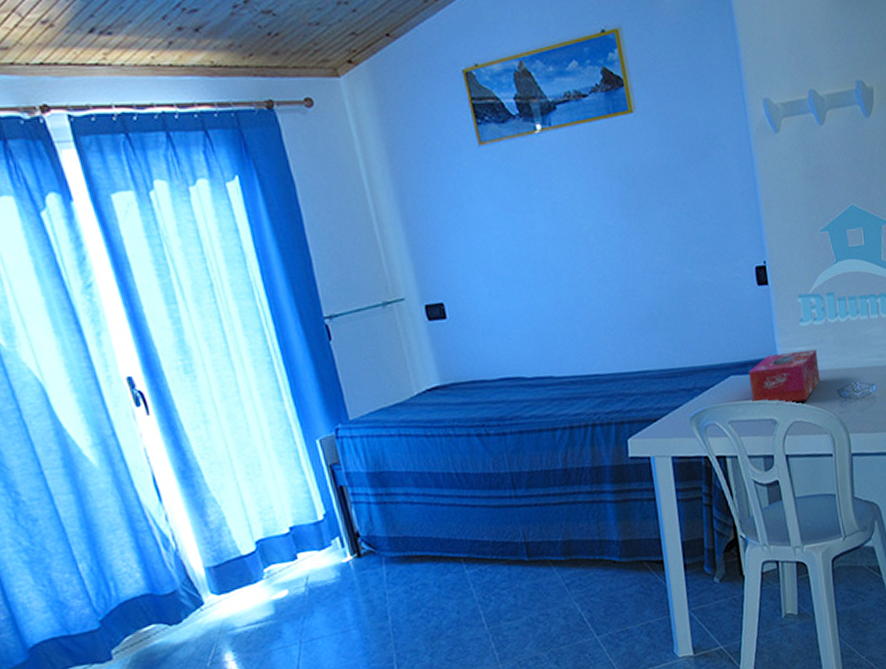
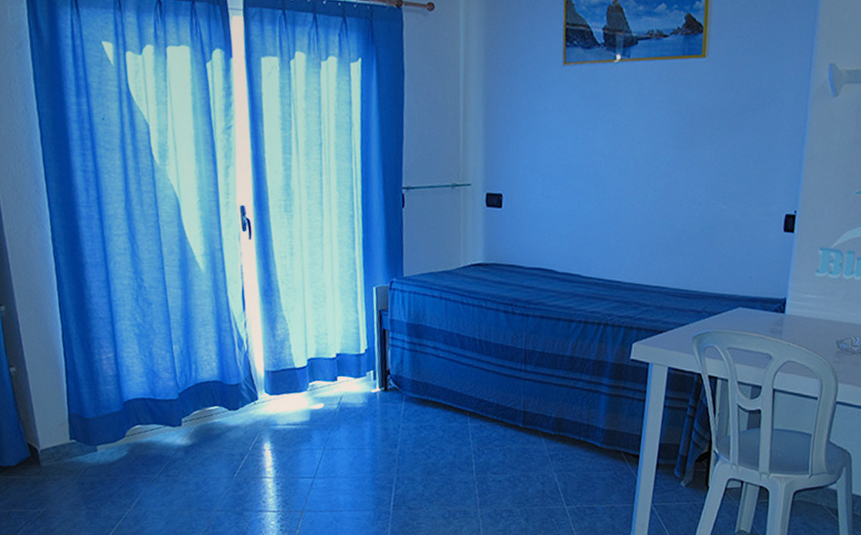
tissue box: present [748,349,820,404] -> none [753,296,825,344]

